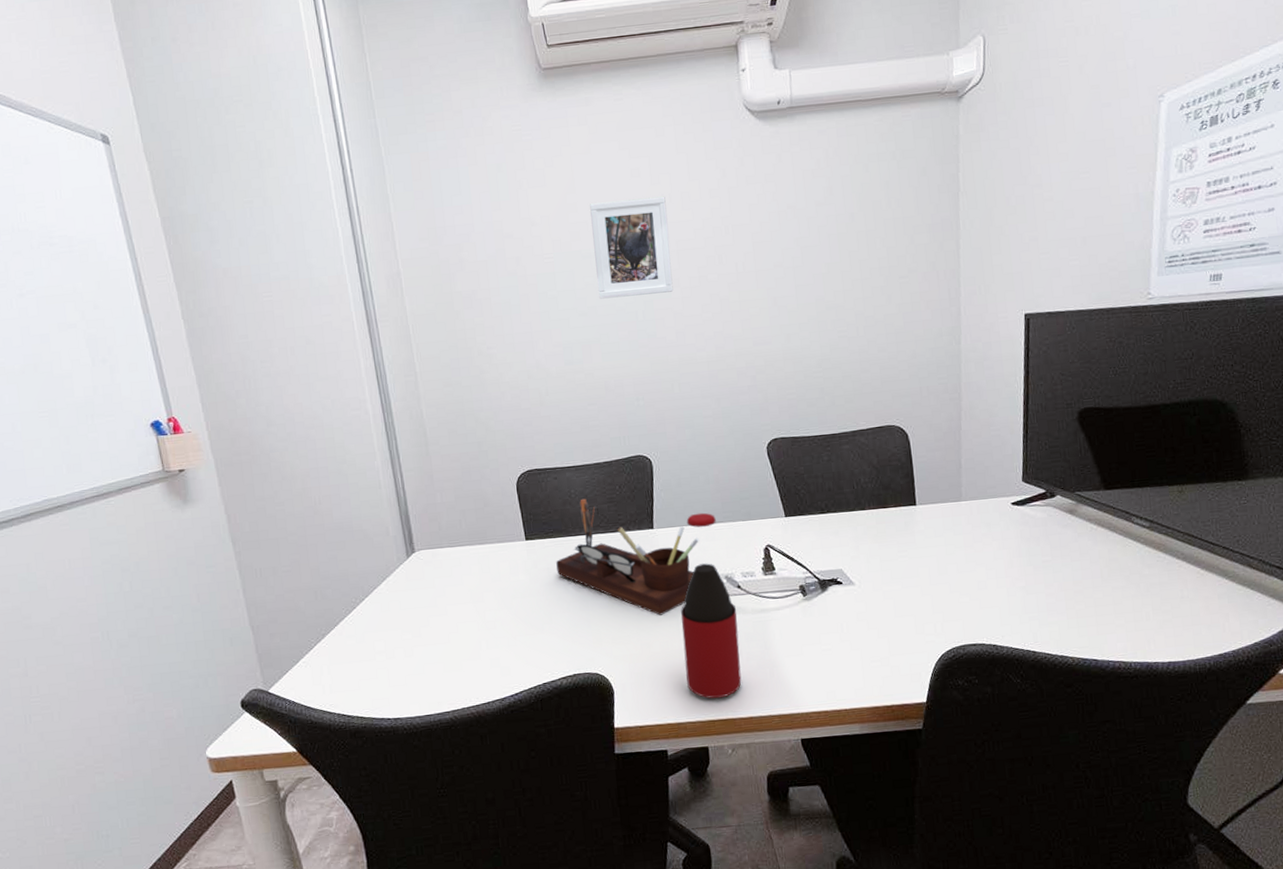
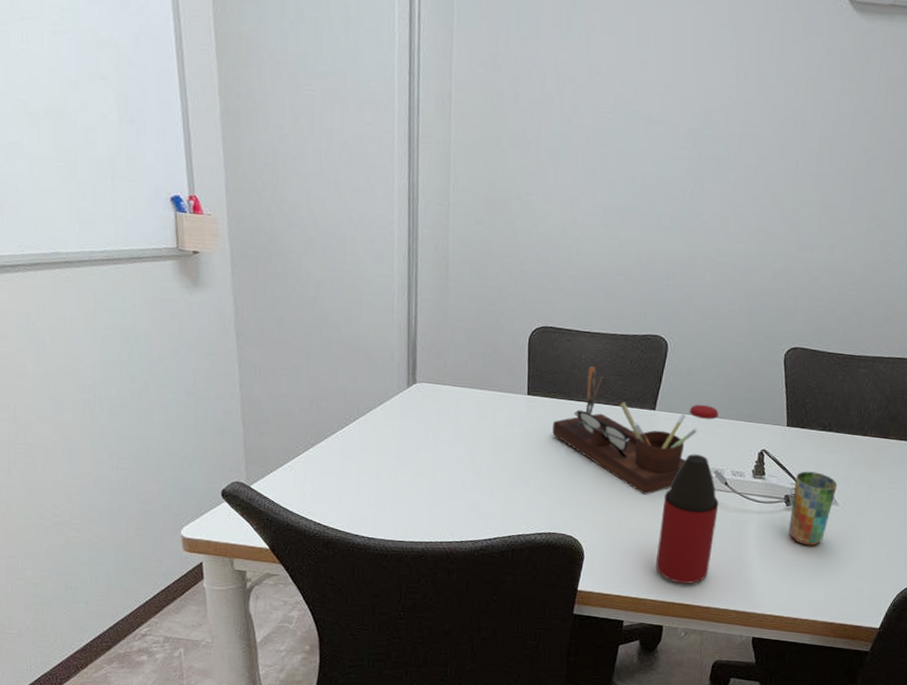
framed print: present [590,196,673,299] -> none [650,64,741,176]
cup: none [806,556,849,633] -> present [788,471,838,546]

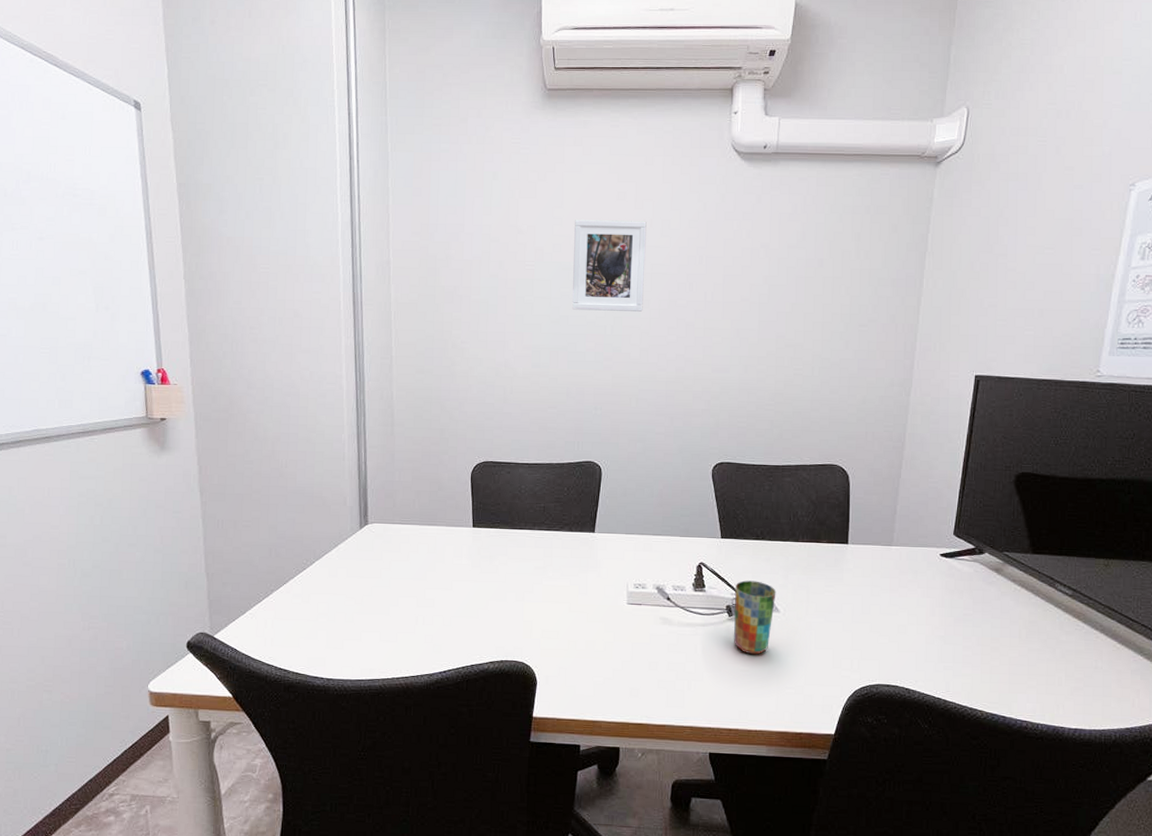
desk organizer: present [552,366,699,495] -> none [498,495,637,616]
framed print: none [650,64,741,176] -> present [572,220,647,312]
bottle: present [655,404,719,584] -> none [606,523,664,703]

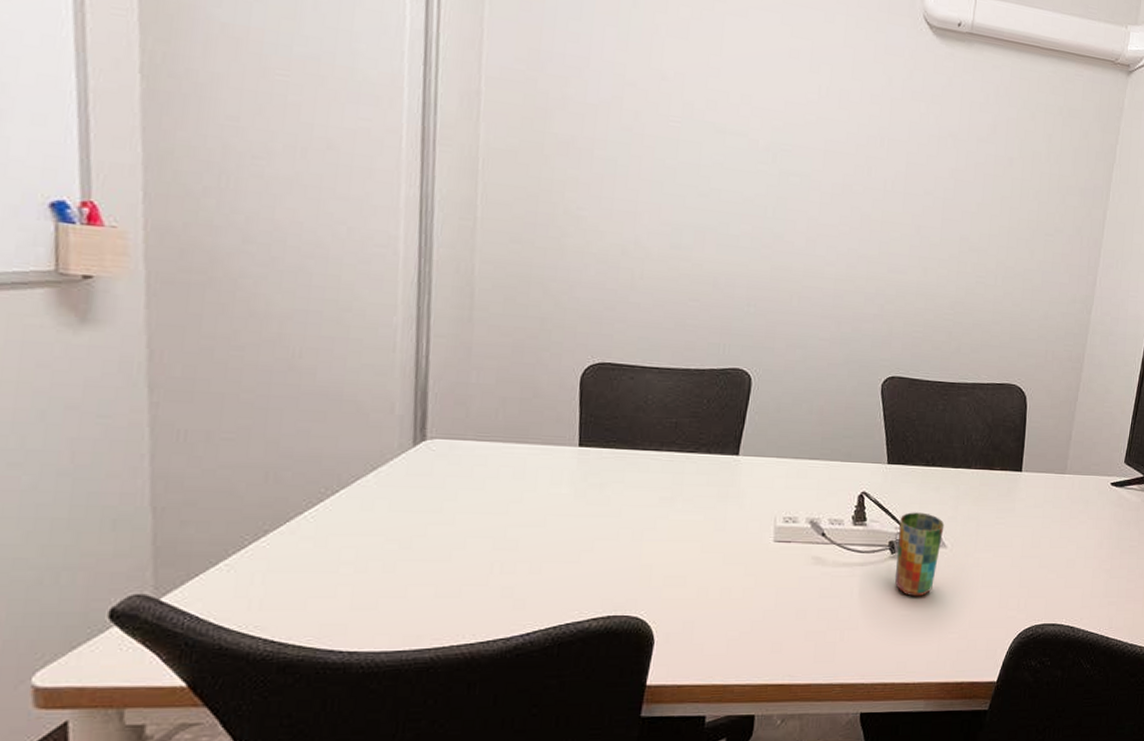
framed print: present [572,220,647,312] -> none [726,73,823,194]

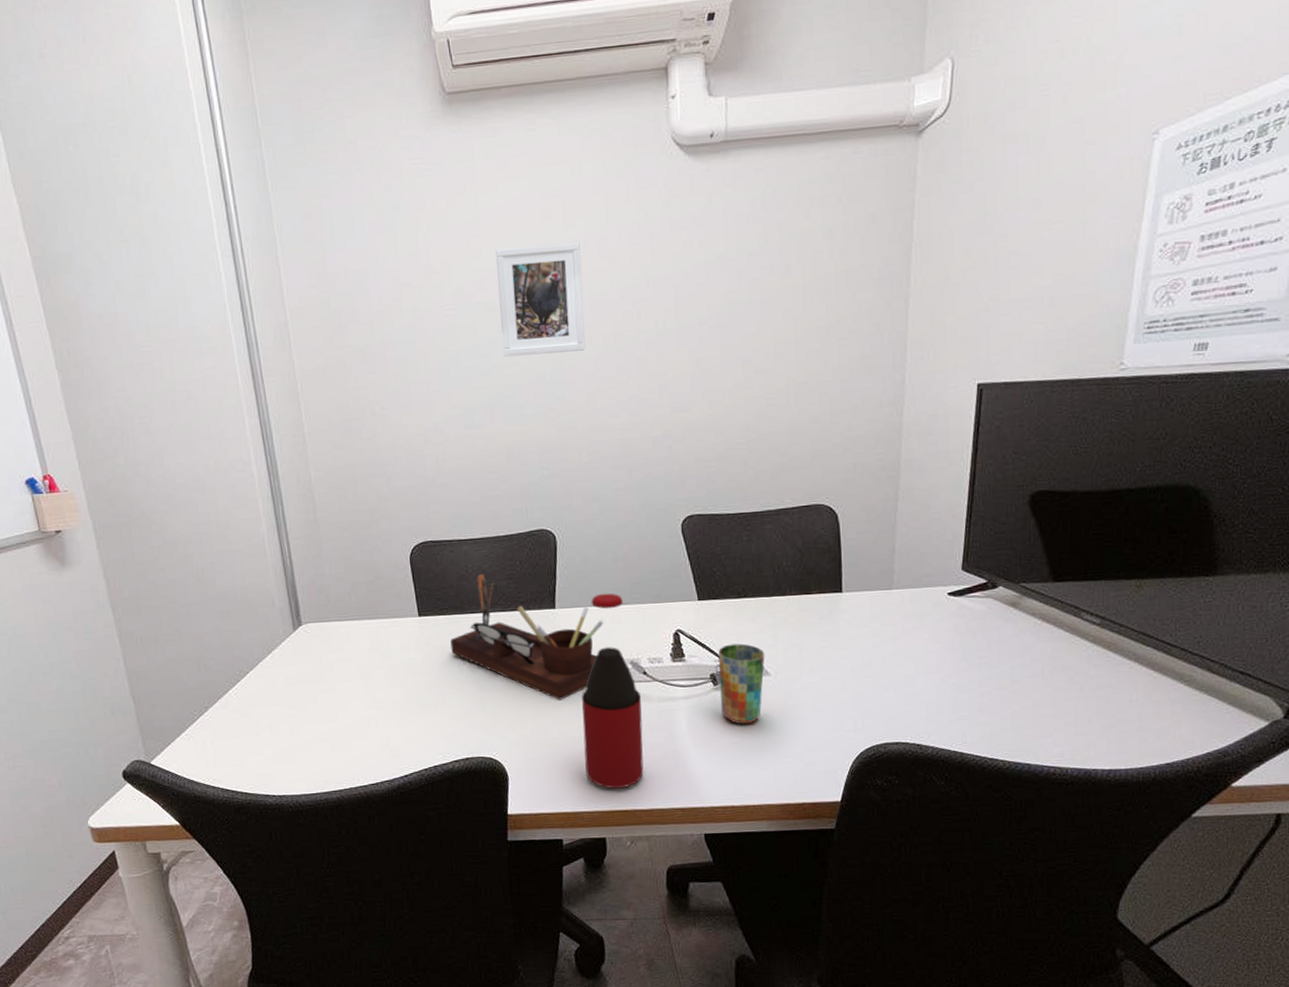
desk organizer: none [611,407,790,557] -> present [450,574,605,700]
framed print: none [726,73,823,194] -> present [496,242,585,357]
bottle: none [743,445,816,660] -> present [581,593,644,789]

